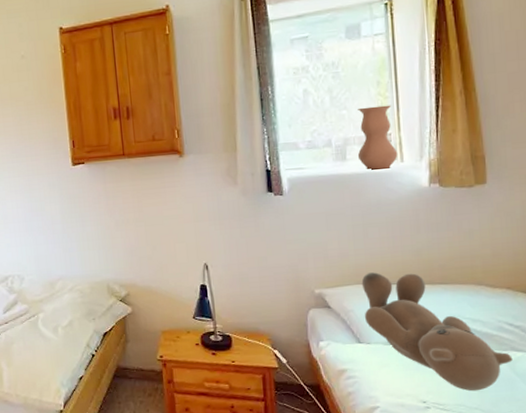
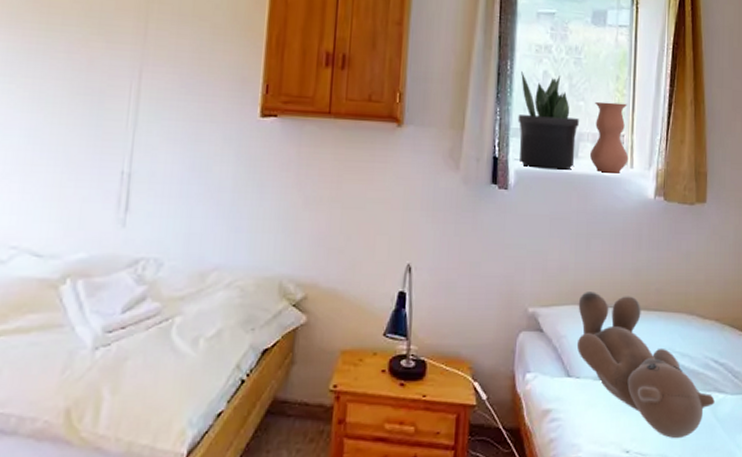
planter: none [282,91,344,175] -> present [517,71,579,171]

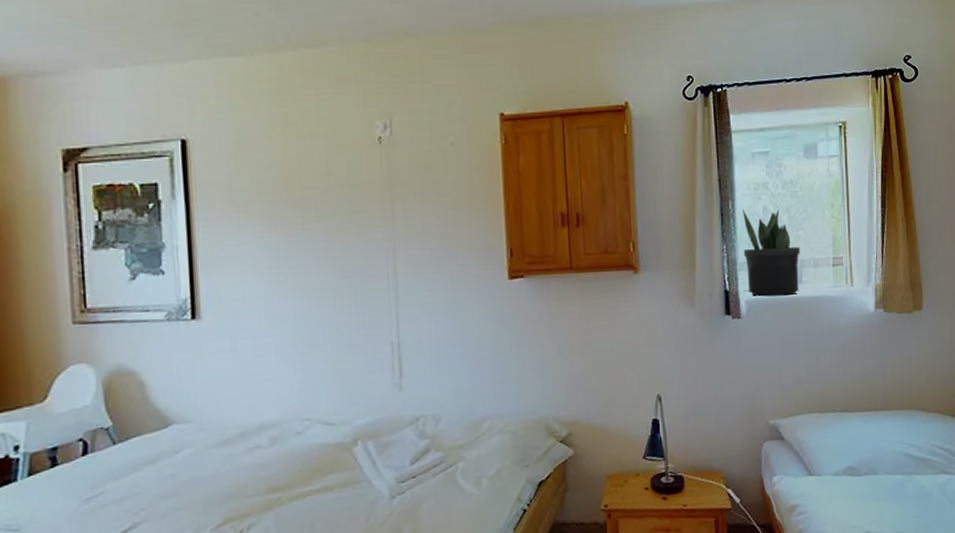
teddy bear: present [576,292,715,439] -> none [813,400,942,518]
vase: present [589,101,629,173] -> none [812,228,849,294]

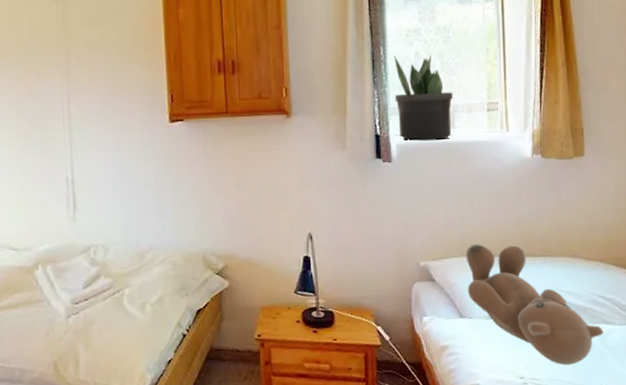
teddy bear: none [813,400,942,518] -> present [465,244,604,366]

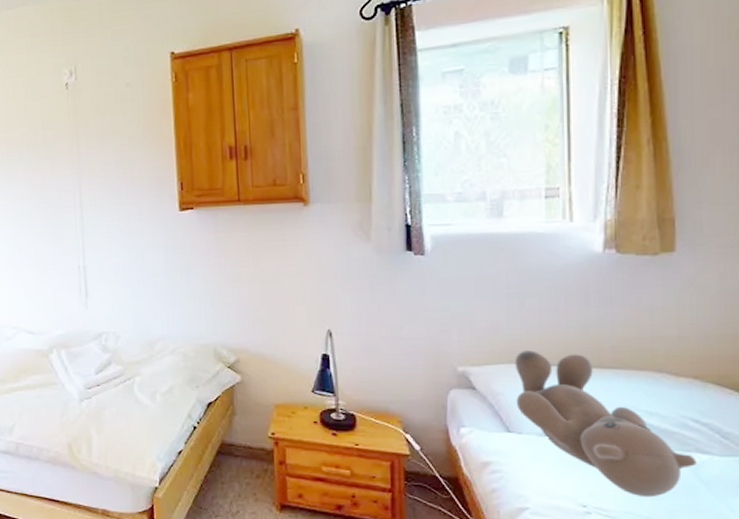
planter: present [394,55,453,142] -> none [429,134,501,233]

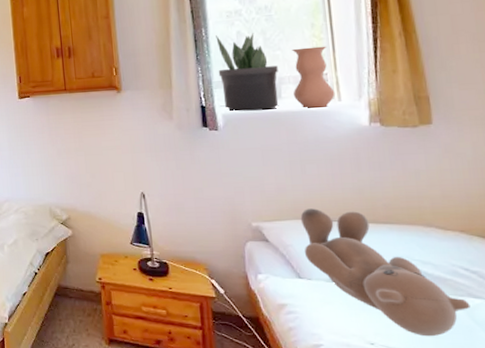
planter: none [429,134,501,233] -> present [216,33,279,112]
vase: none [517,153,567,230] -> present [292,46,335,108]

